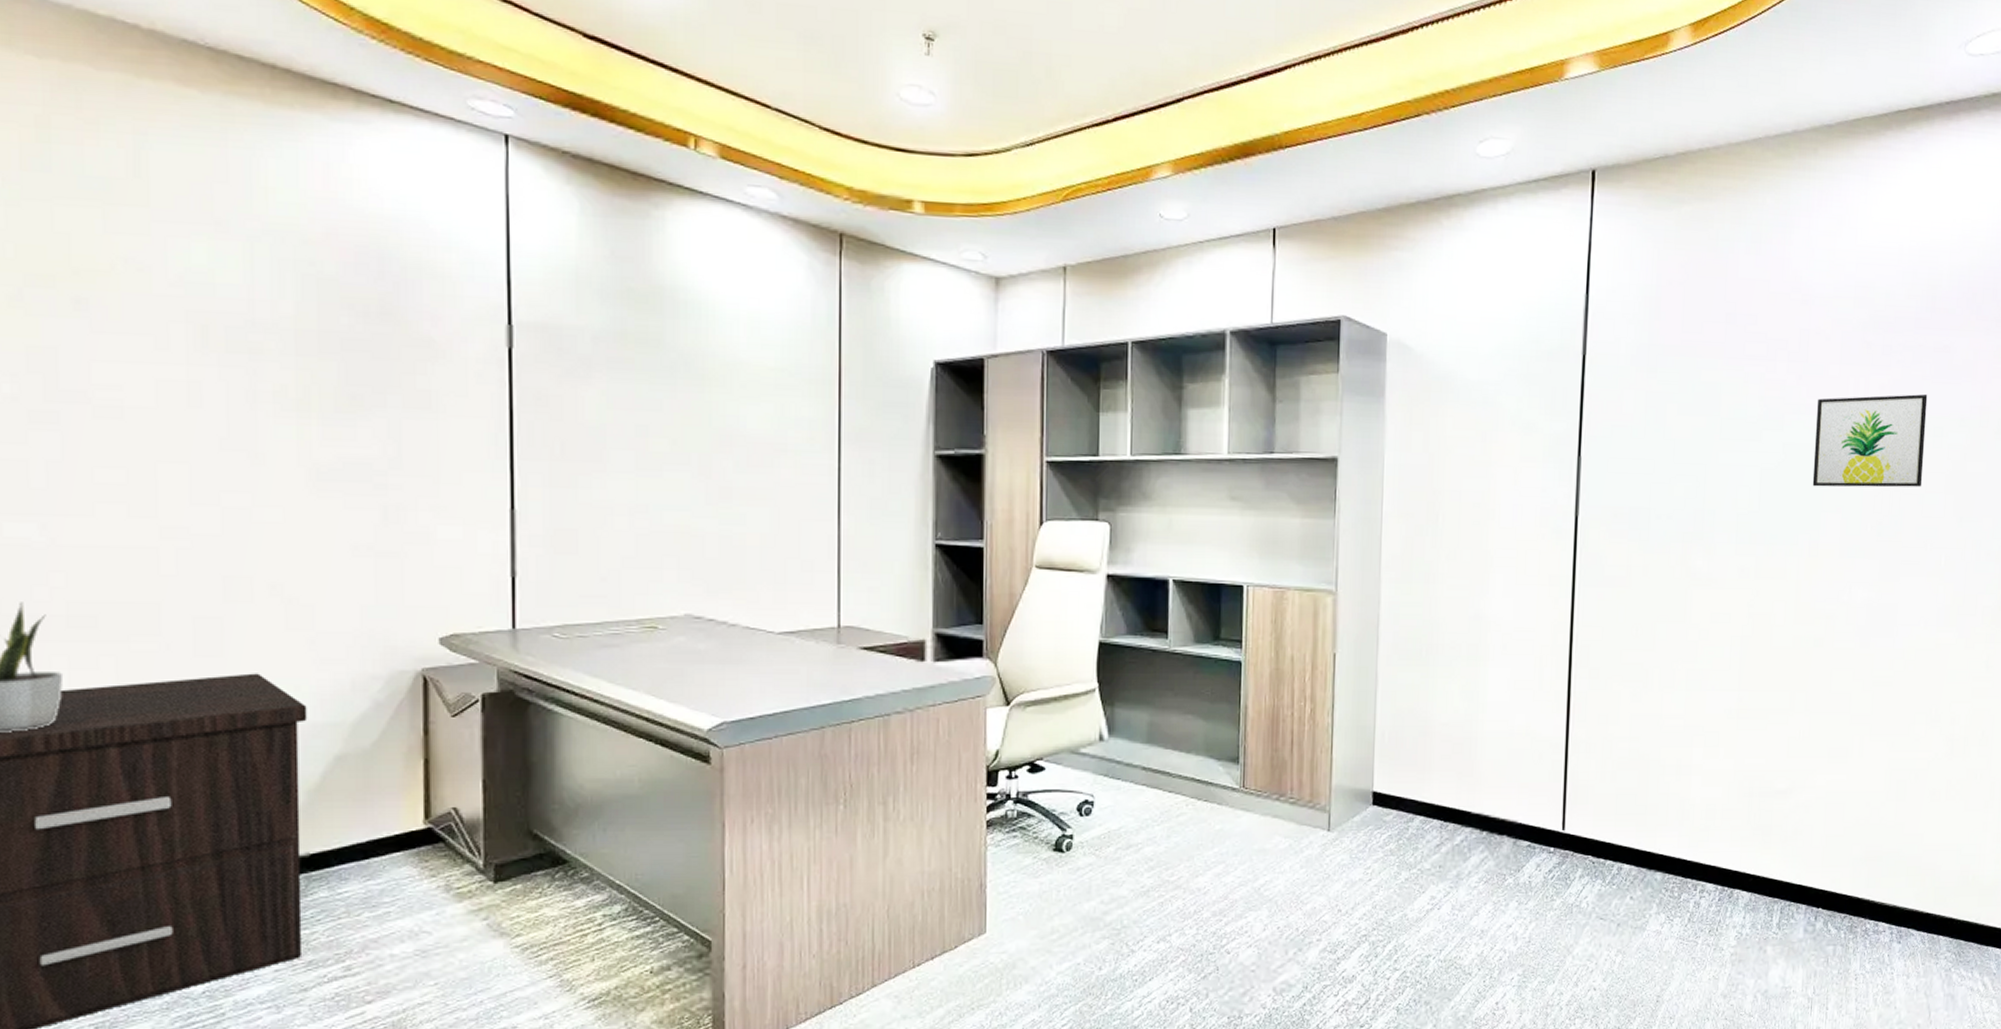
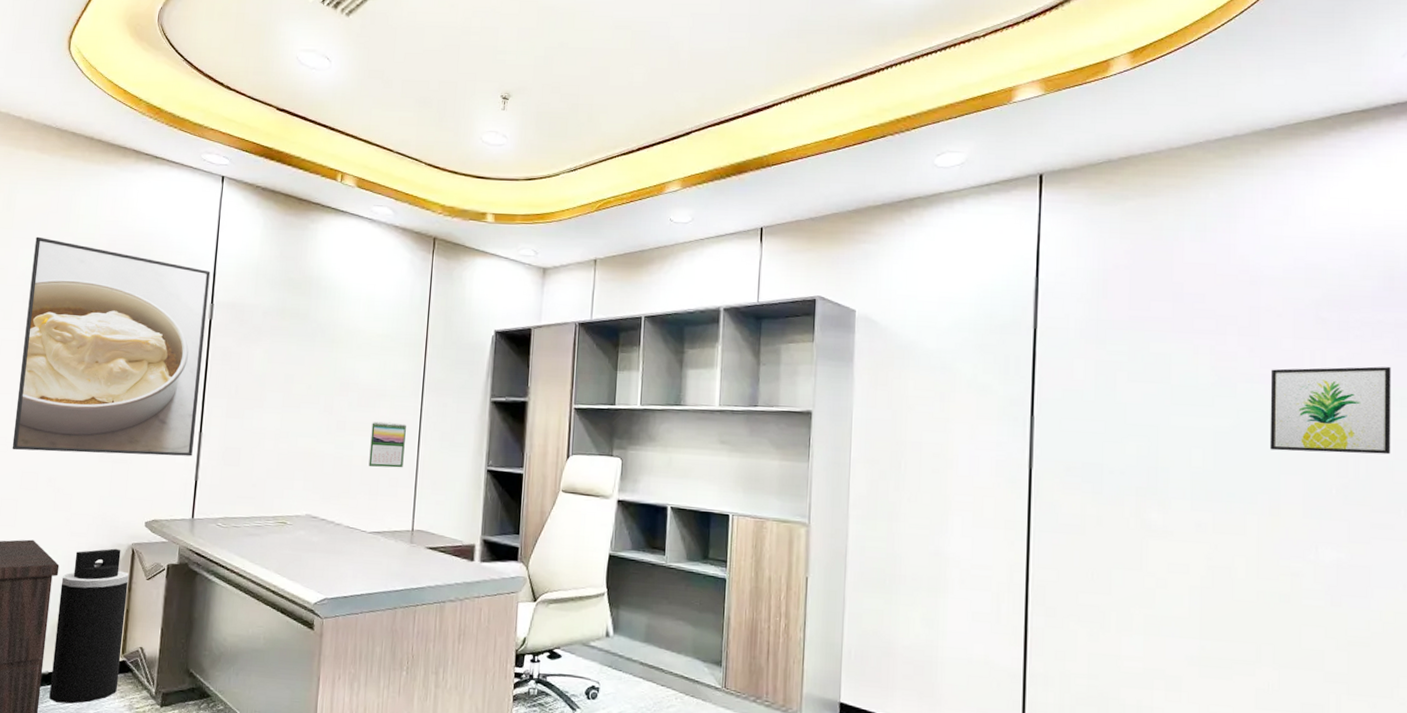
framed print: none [194,220,504,546] -> present [12,236,211,456]
trash can: none [313,677,425,893] -> present [49,548,129,704]
calendar: none [770,486,820,547] -> present [368,421,406,468]

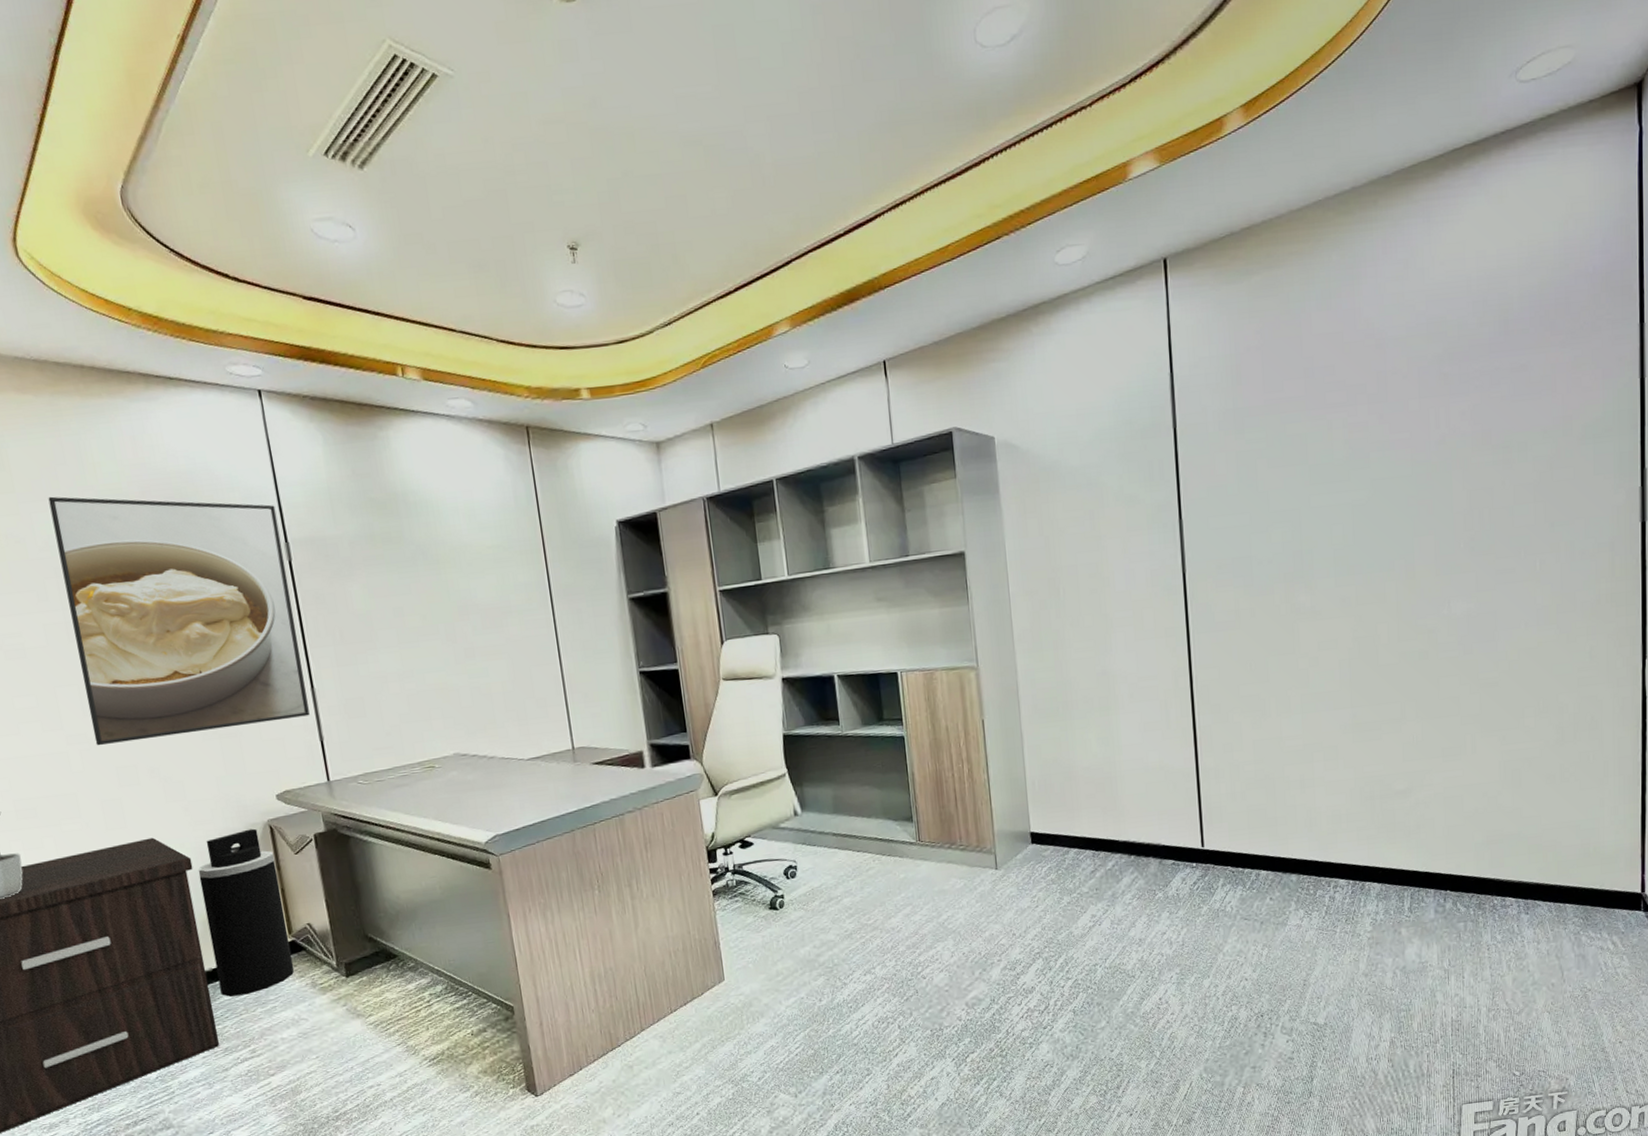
calendar: present [368,421,406,468] -> none [503,638,548,691]
wall art: present [1269,366,1391,455] -> none [1400,412,1511,515]

